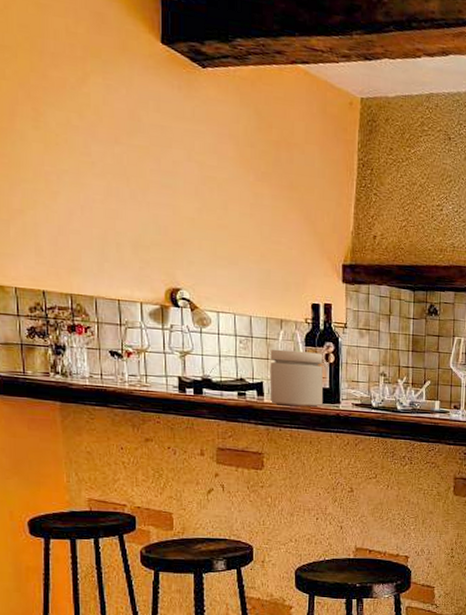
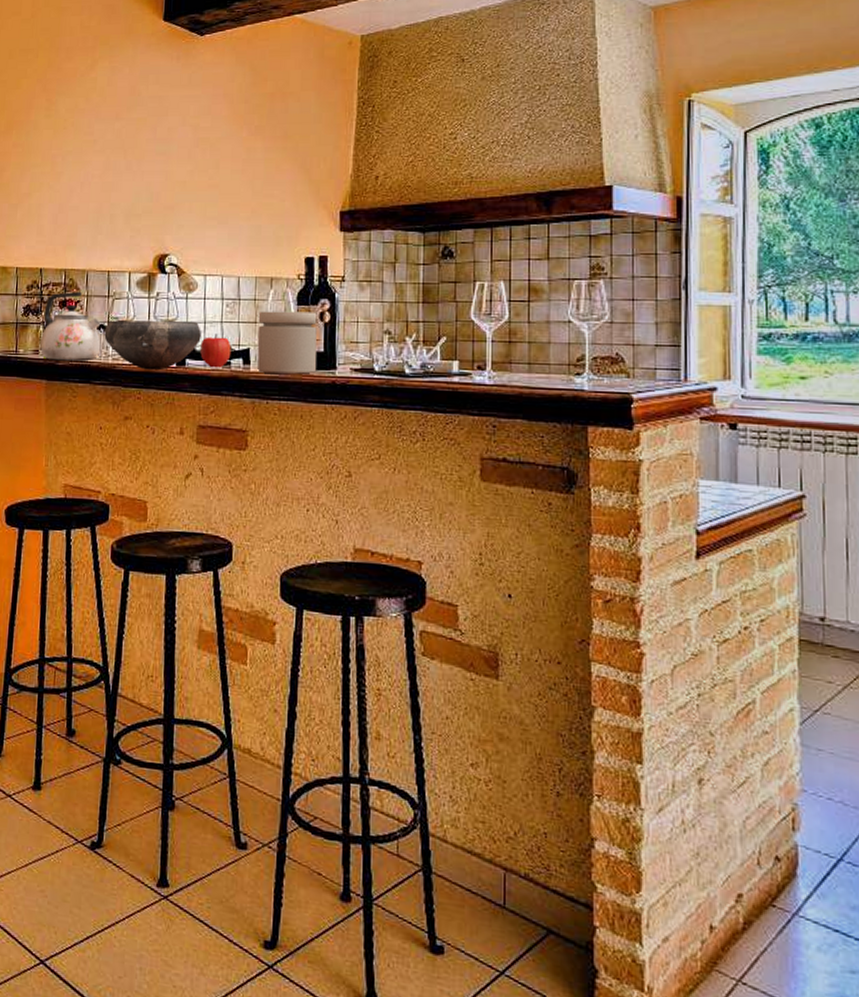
kettle: none [50,317,116,387] -> present [40,292,101,363]
bowl: none [119,348,216,398] -> present [104,320,201,371]
fruit: none [216,367,246,398] -> present [200,334,231,368]

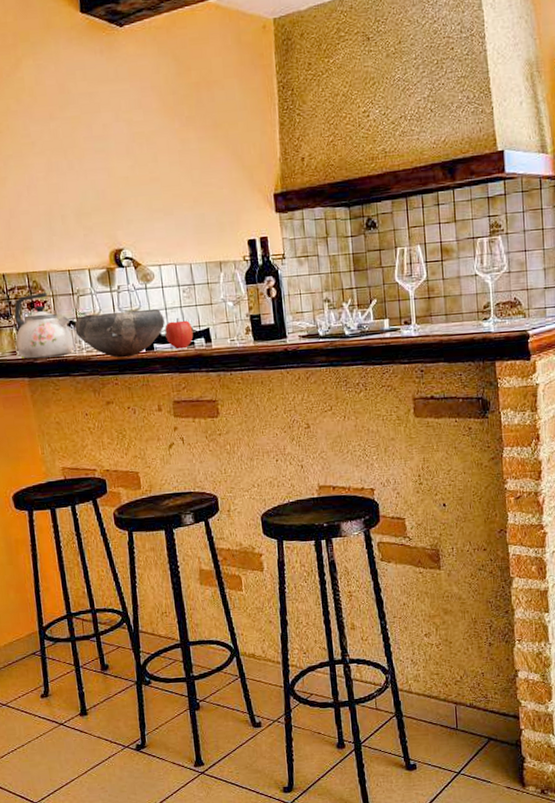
jar: present [257,311,317,376] -> none [212,289,270,349]

